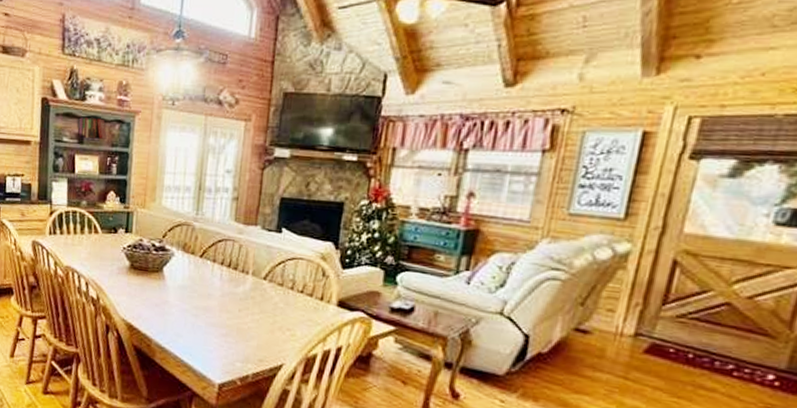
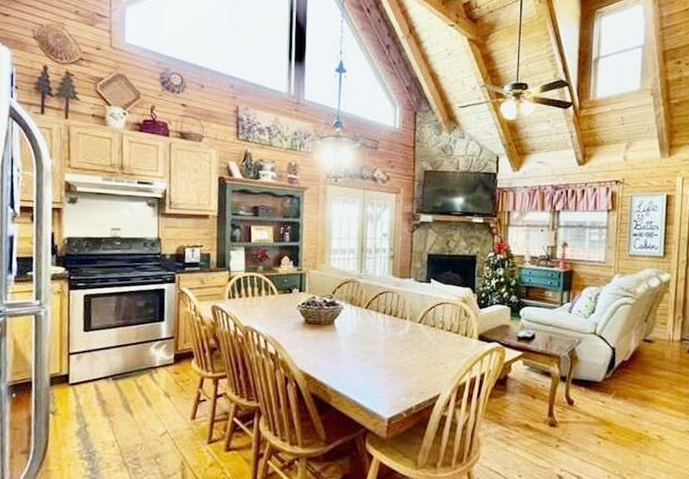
books: present [78,117,107,140] -> none [253,193,280,213]

